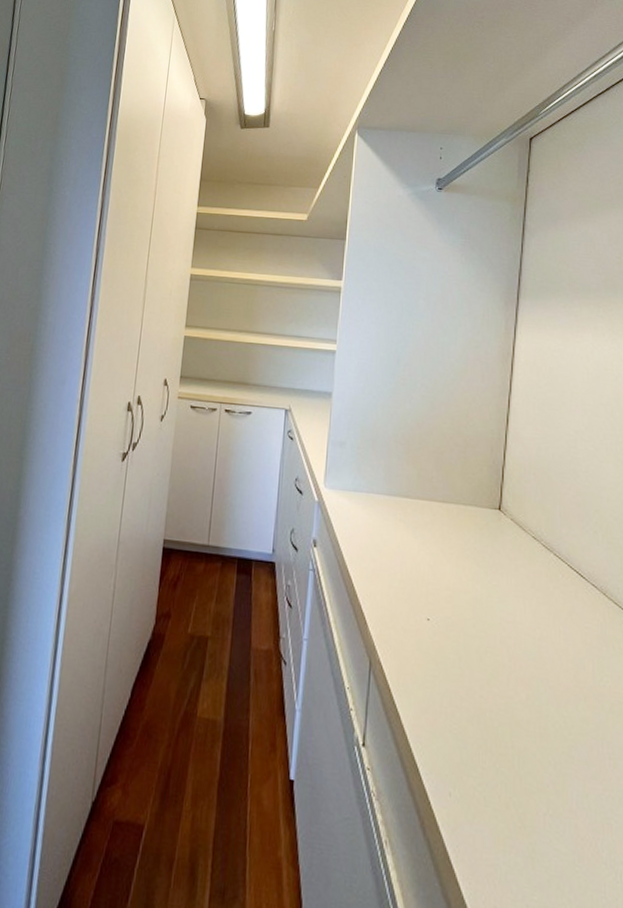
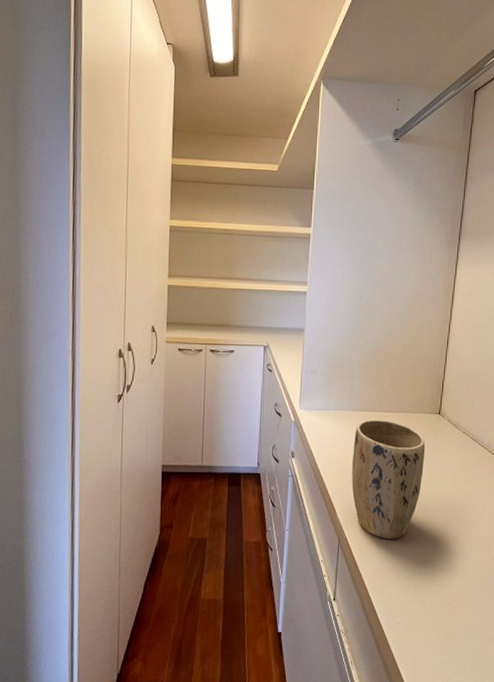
plant pot: none [387,508,482,672] -> present [352,419,426,539]

